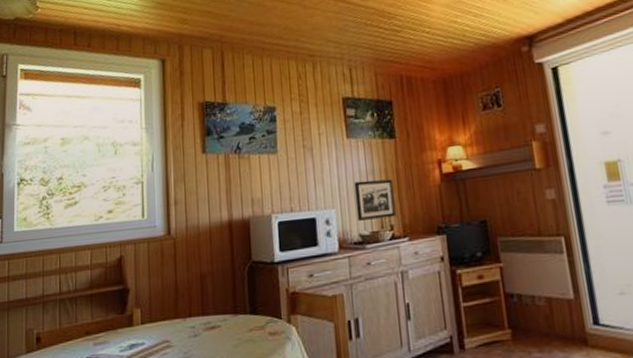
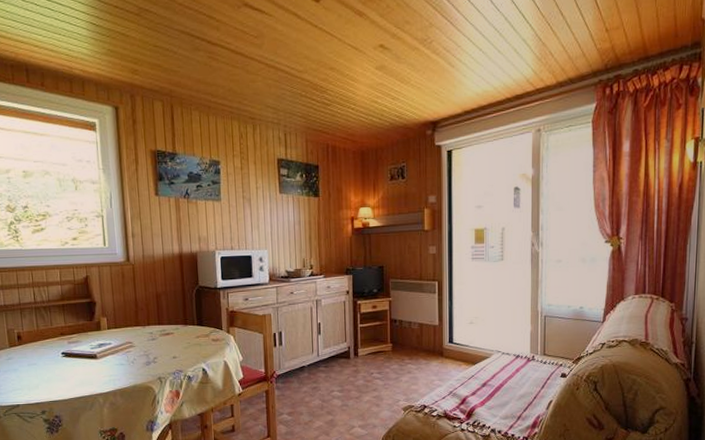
picture frame: present [354,179,396,222] -> none [283,229,315,261]

